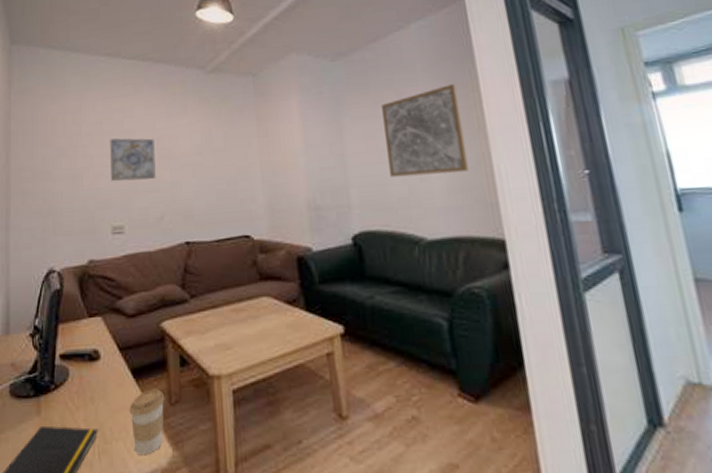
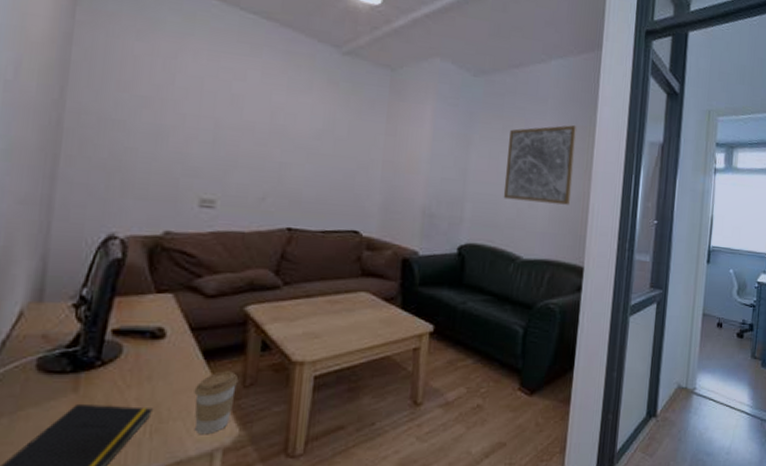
wall art: present [110,138,156,182] -> none [205,100,267,155]

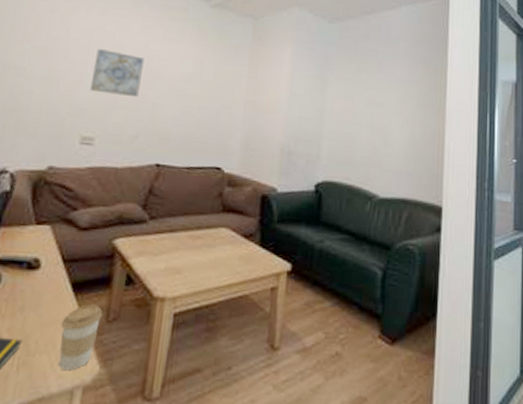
wall art: none [205,100,267,155] -> present [90,49,144,97]
wall art: present [503,125,578,205] -> none [358,66,429,143]

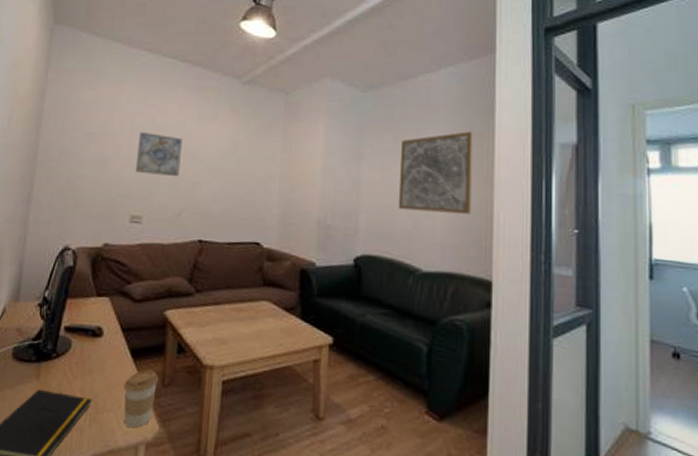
wall art: none [358,66,429,143] -> present [398,132,474,214]

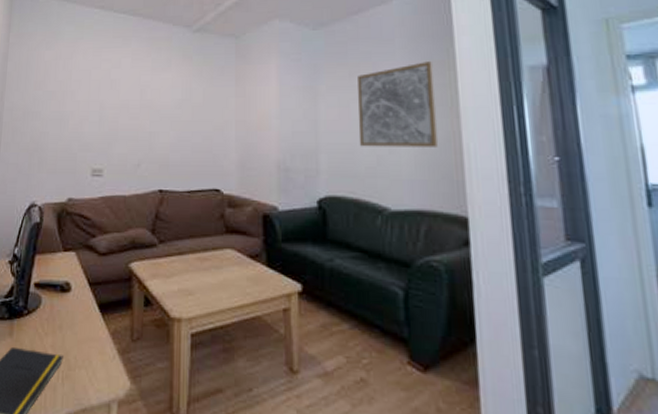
coffee cup: present [123,370,159,429] -> none [93,324,128,386]
wall art: present [135,132,182,176] -> none [94,87,138,127]

